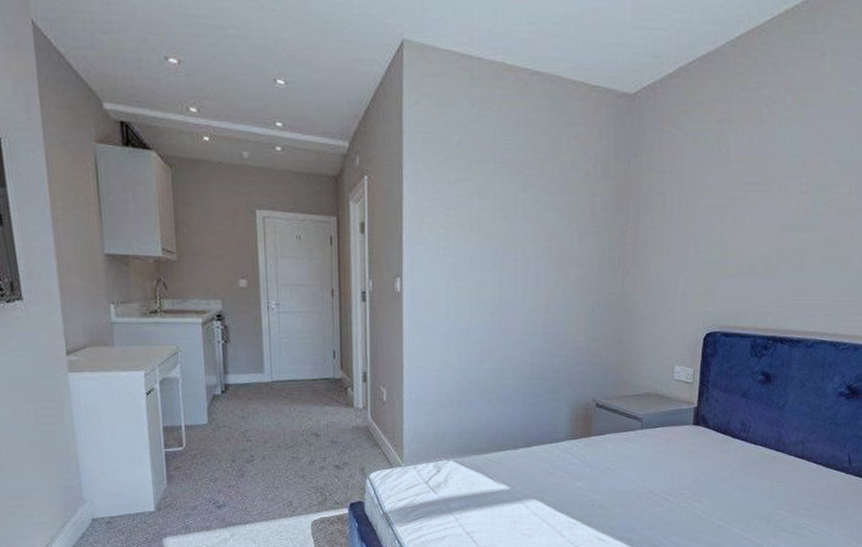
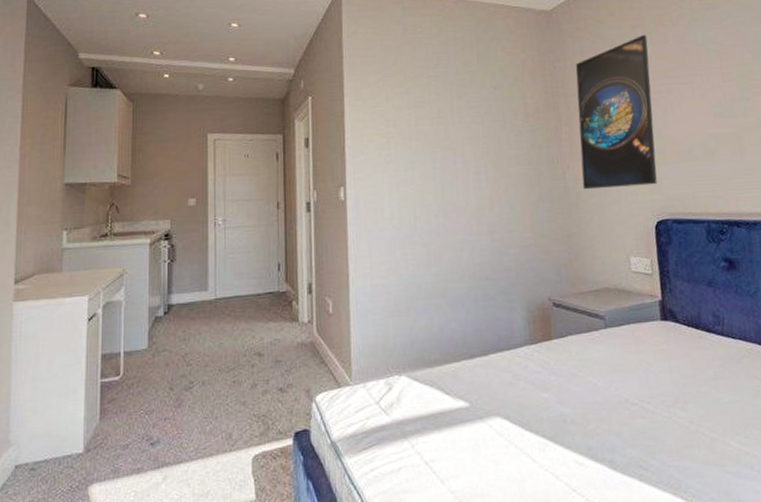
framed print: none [640,131,732,297] -> present [575,34,657,190]

